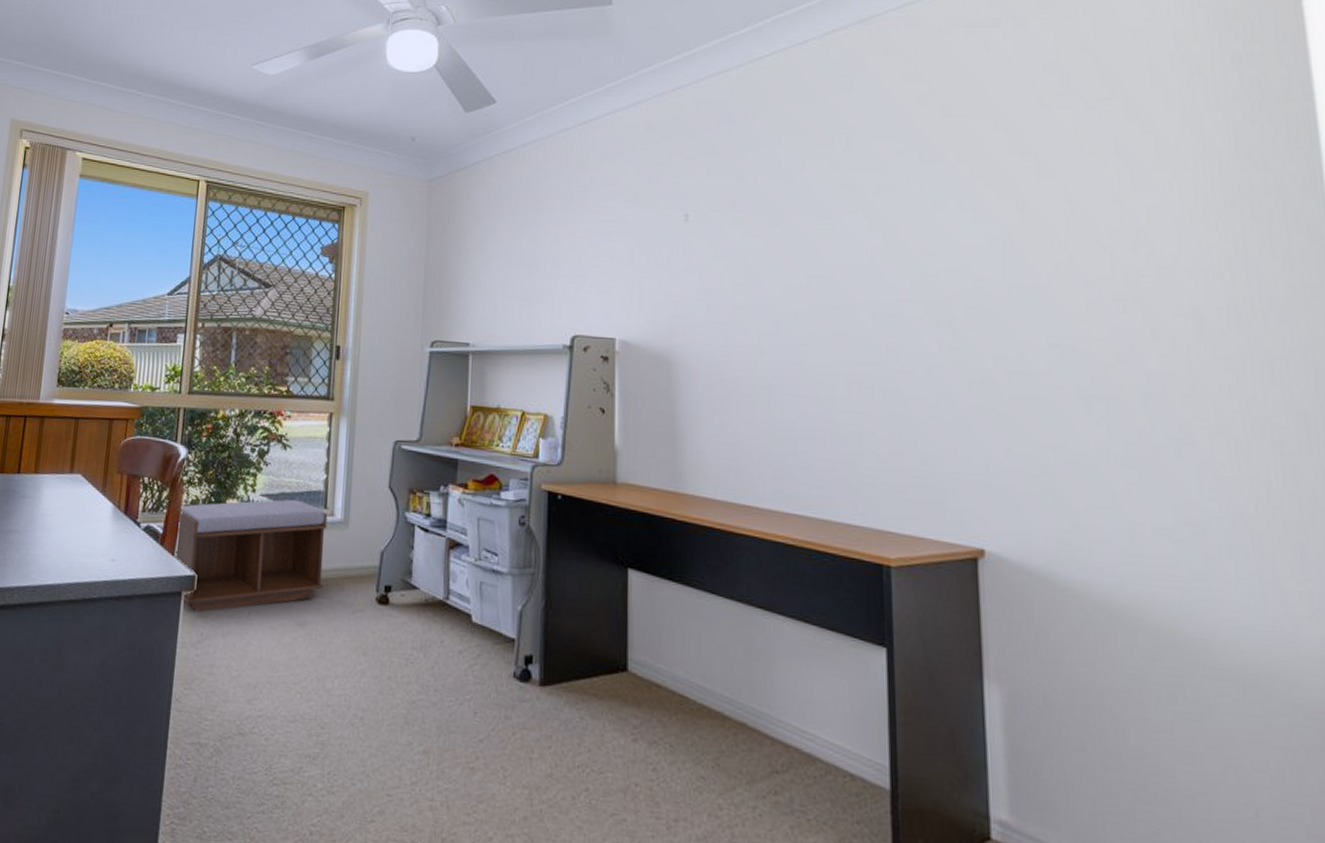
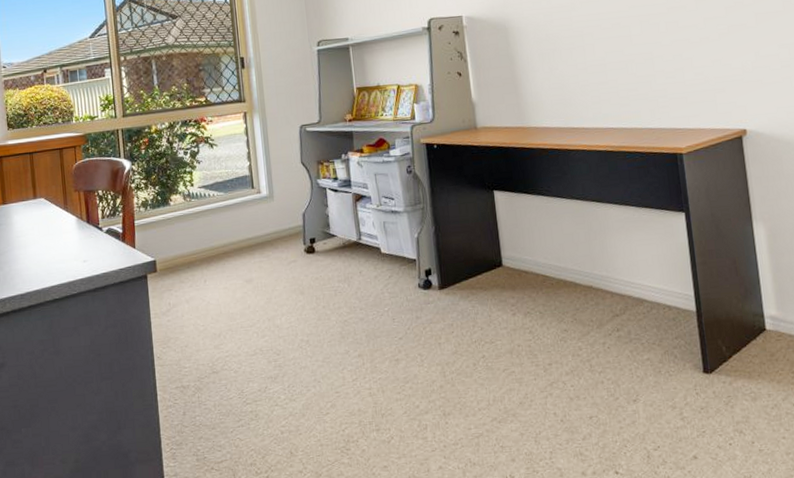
bench: present [176,499,328,612] -> none [133,185,262,288]

